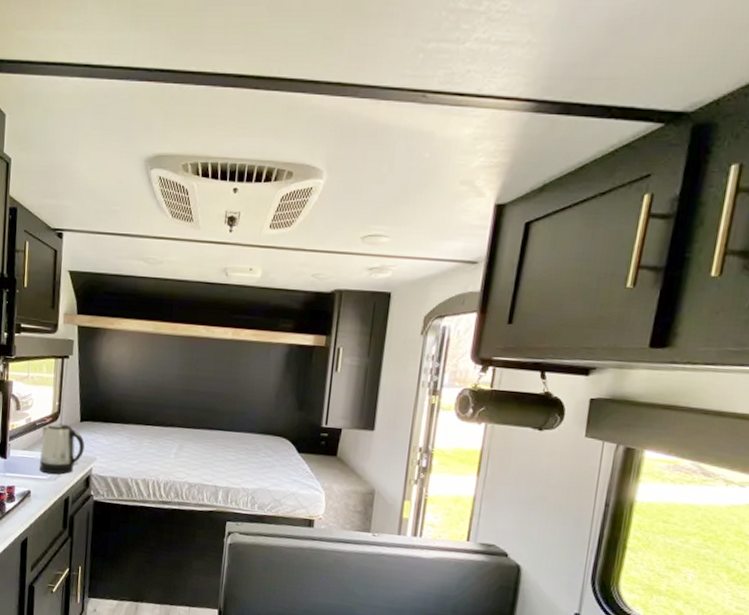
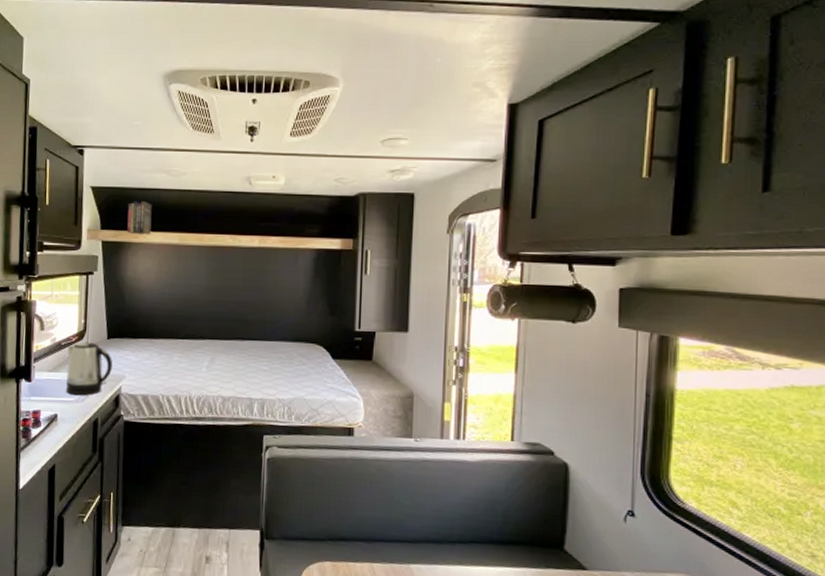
books: none [103,287,129,322] -> present [127,201,152,235]

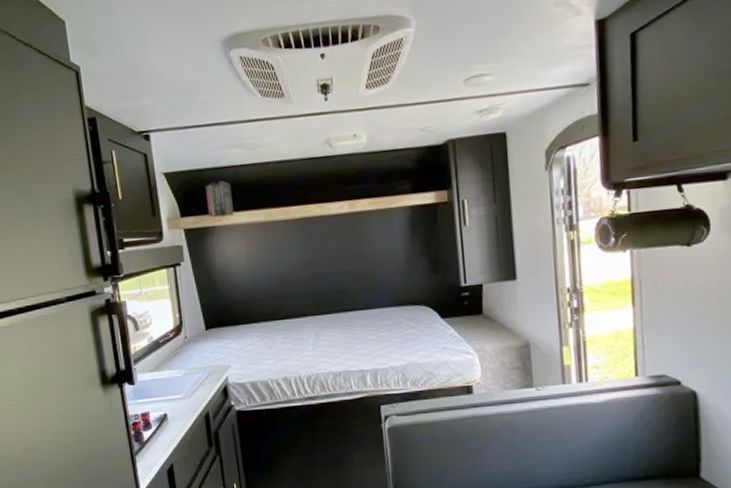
kettle: present [66,342,112,395] -> none [165,336,216,392]

